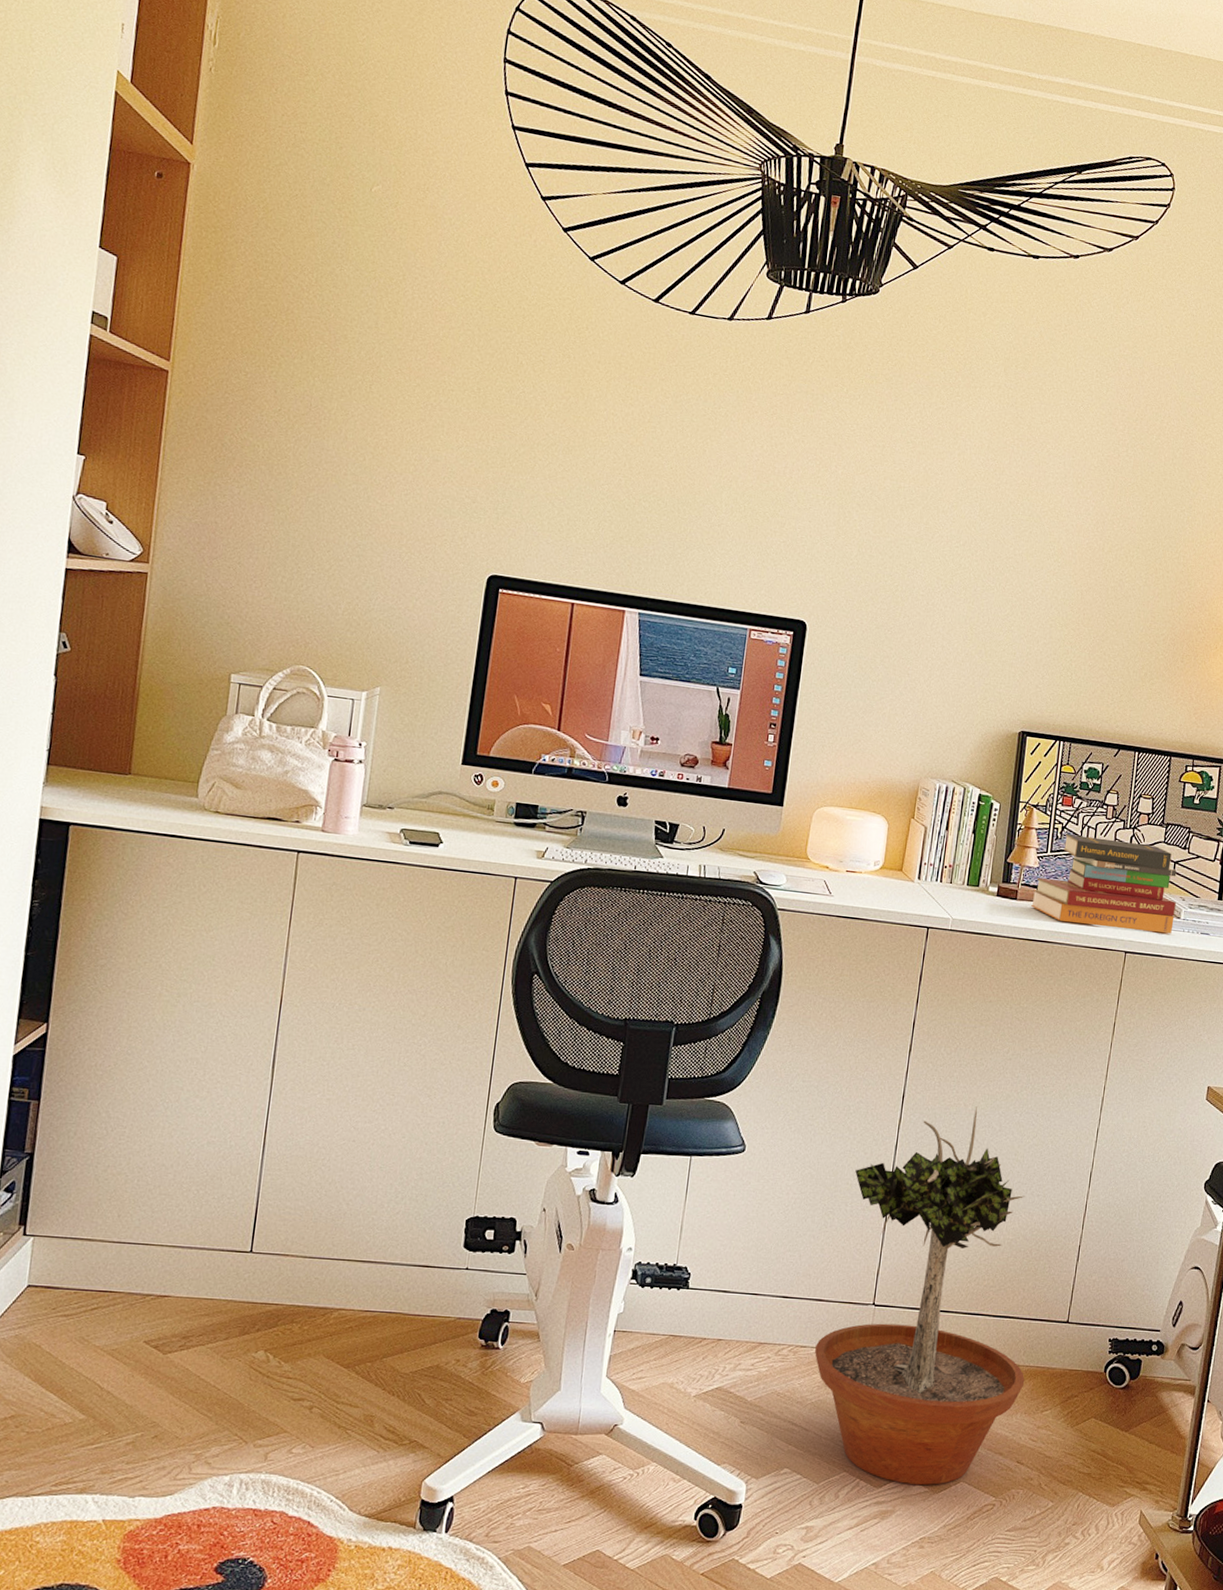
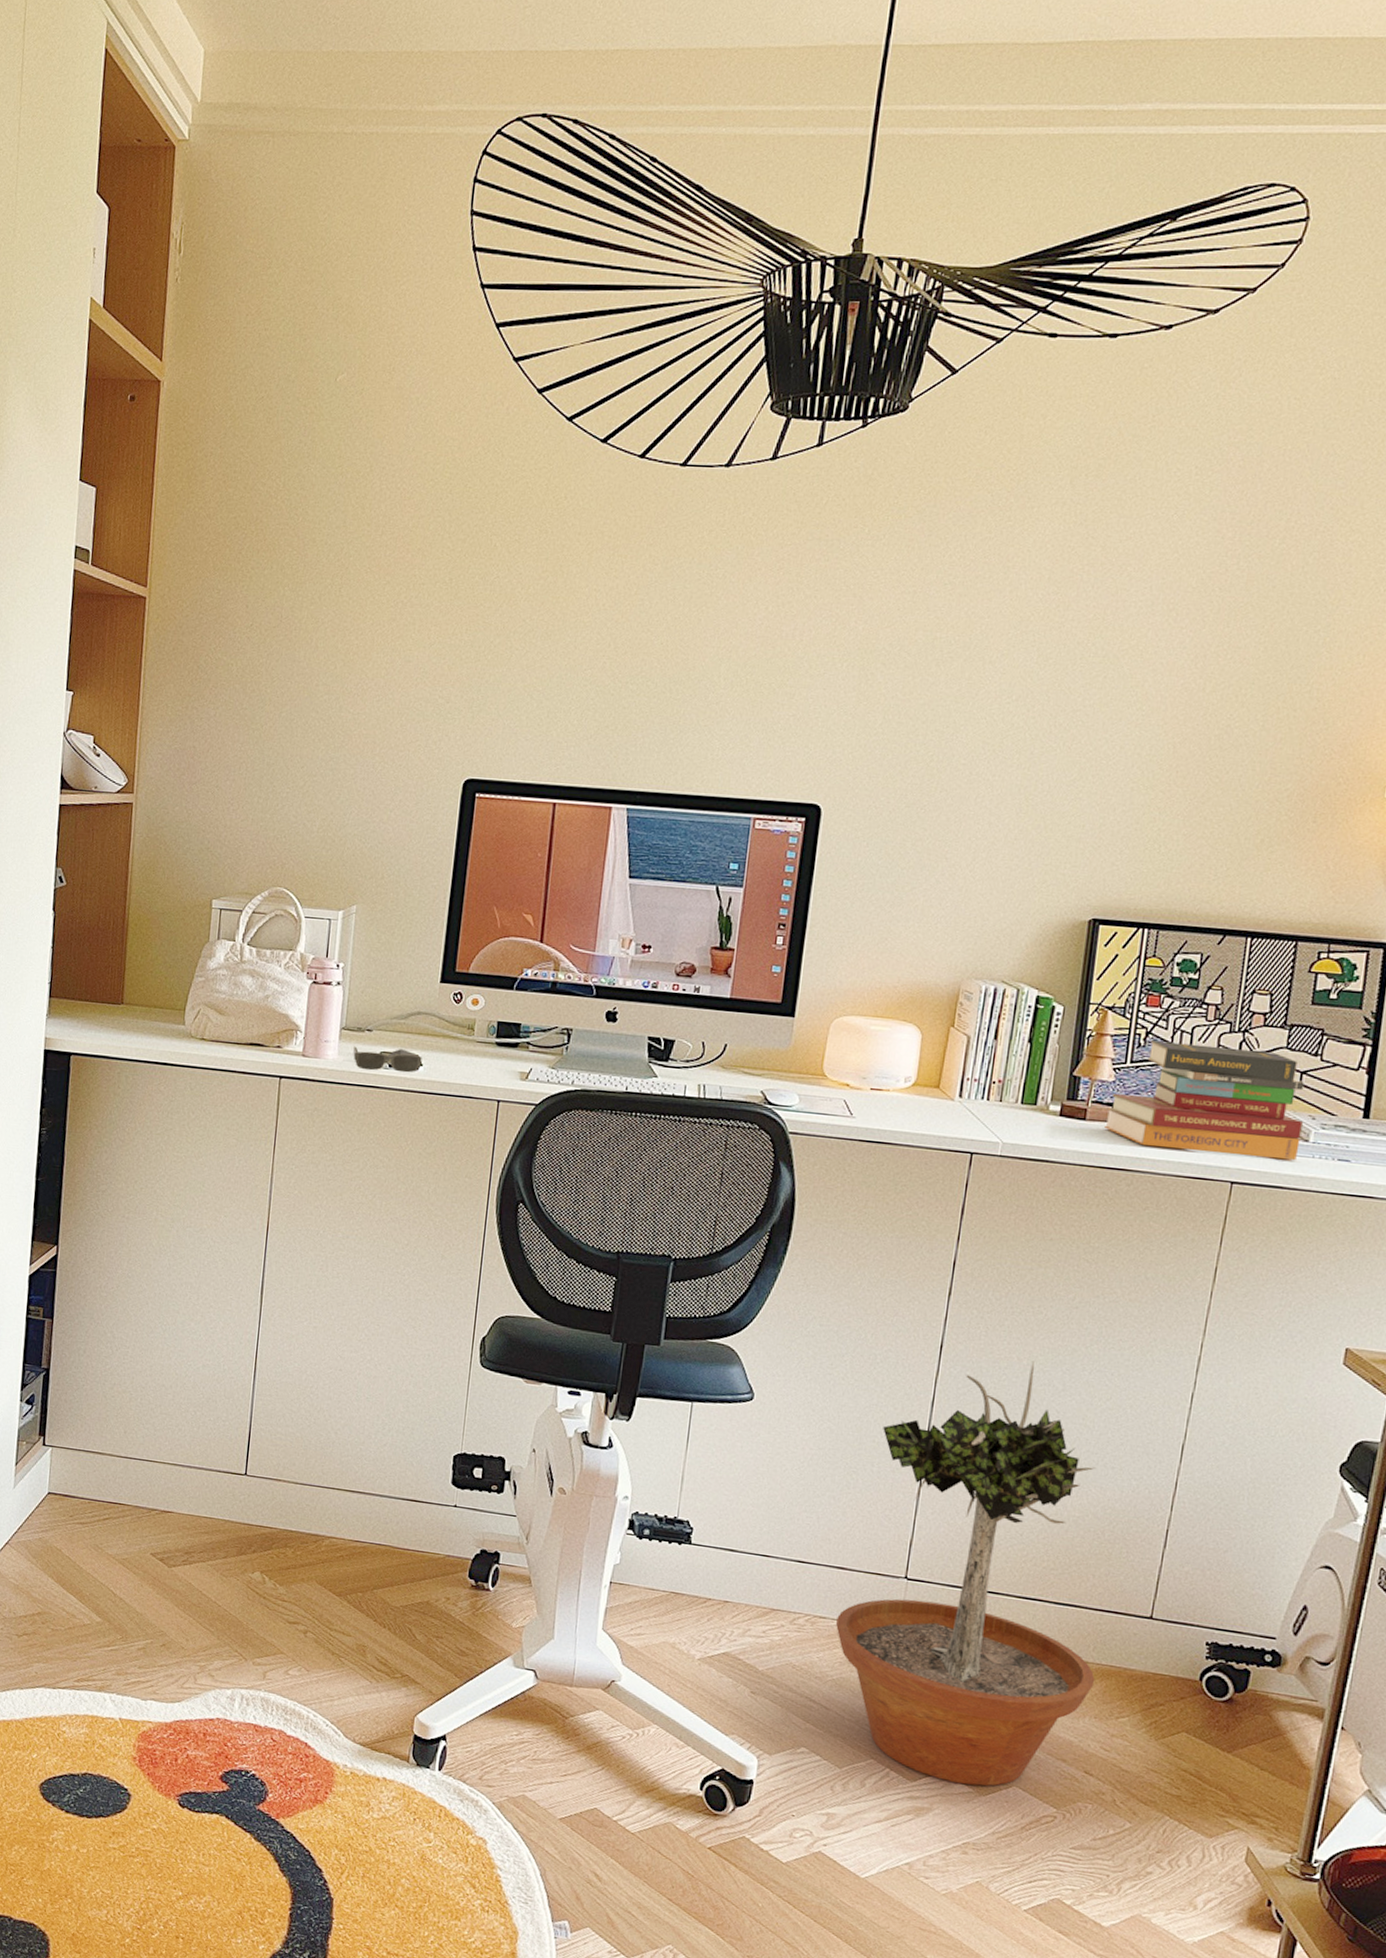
glasses: none [373,823,443,850] -> present [353,1046,422,1073]

